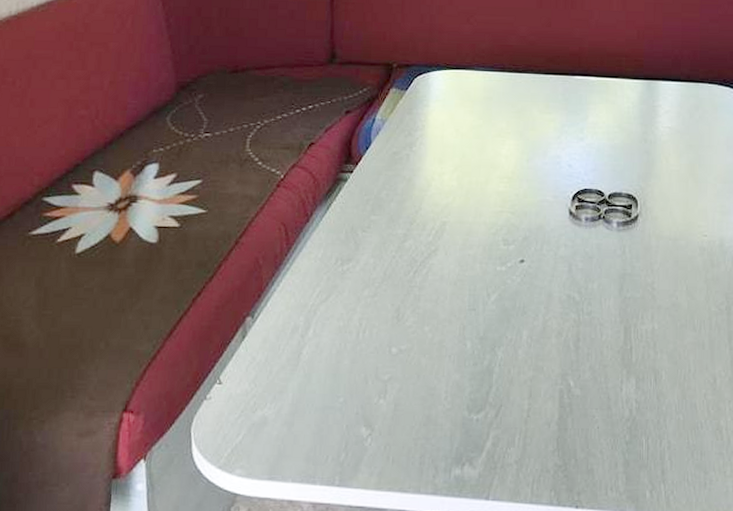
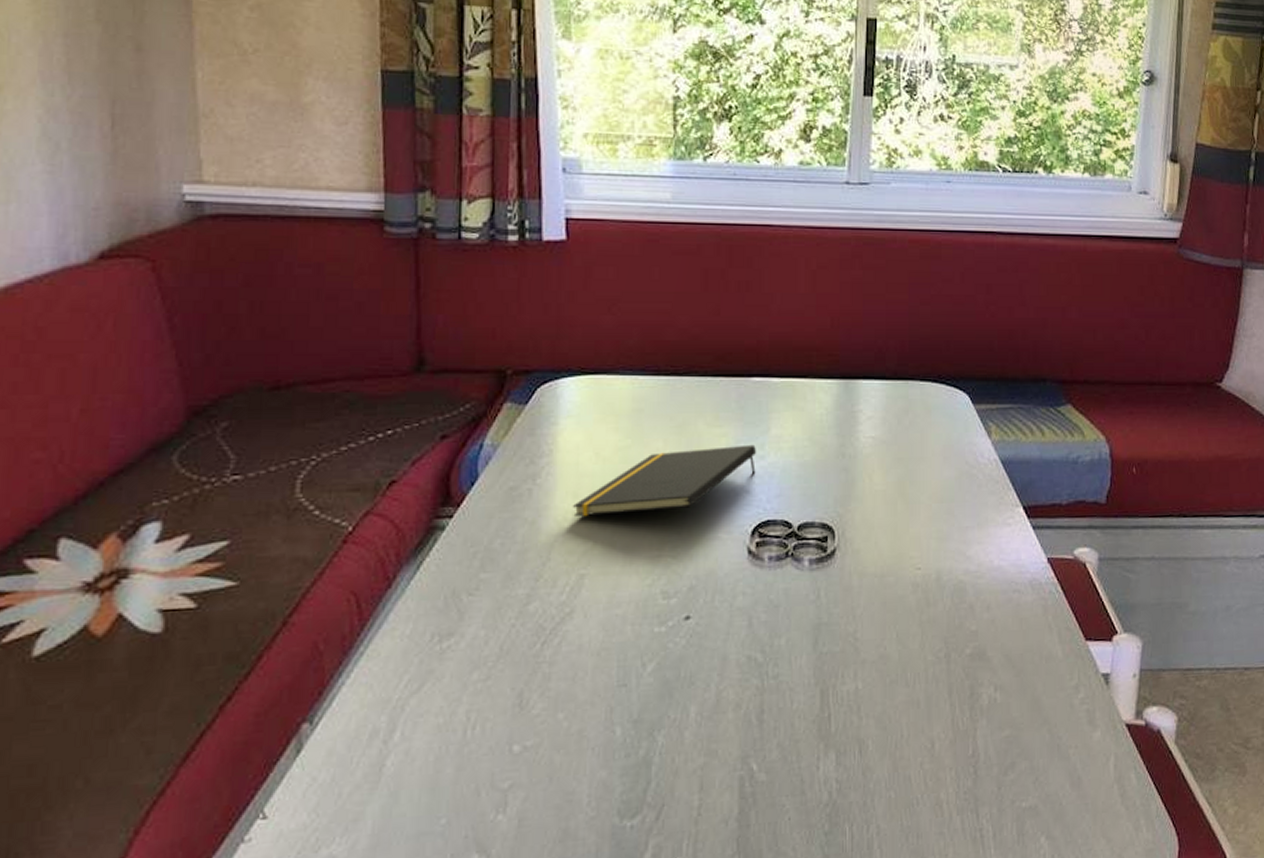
notepad: none [438,128,577,177] -> present [572,444,756,516]

